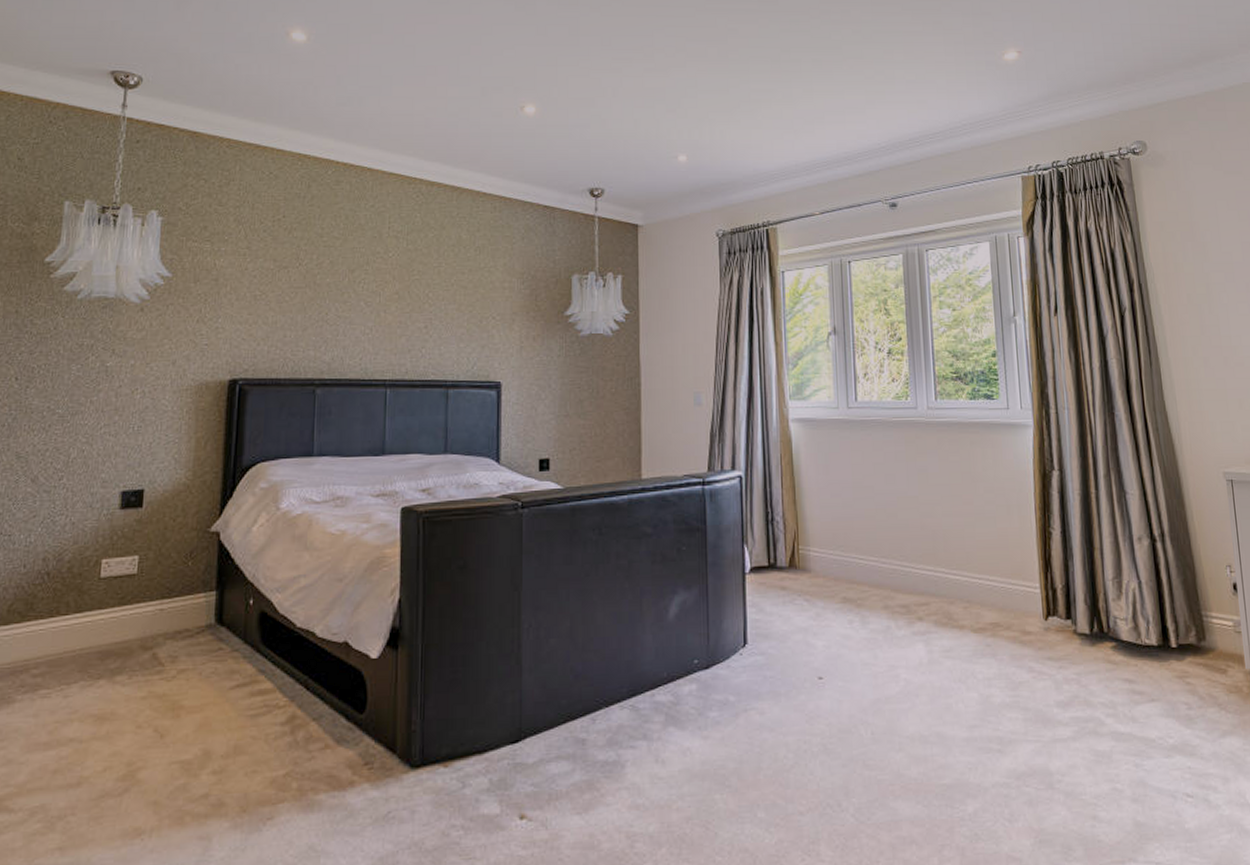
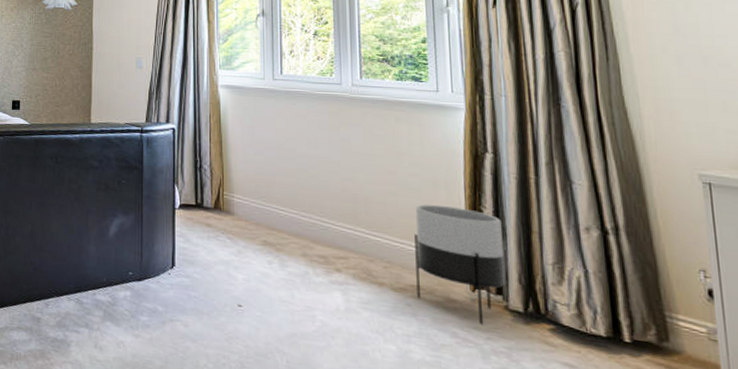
planter: none [991,532,1074,654] -> present [414,204,507,325]

